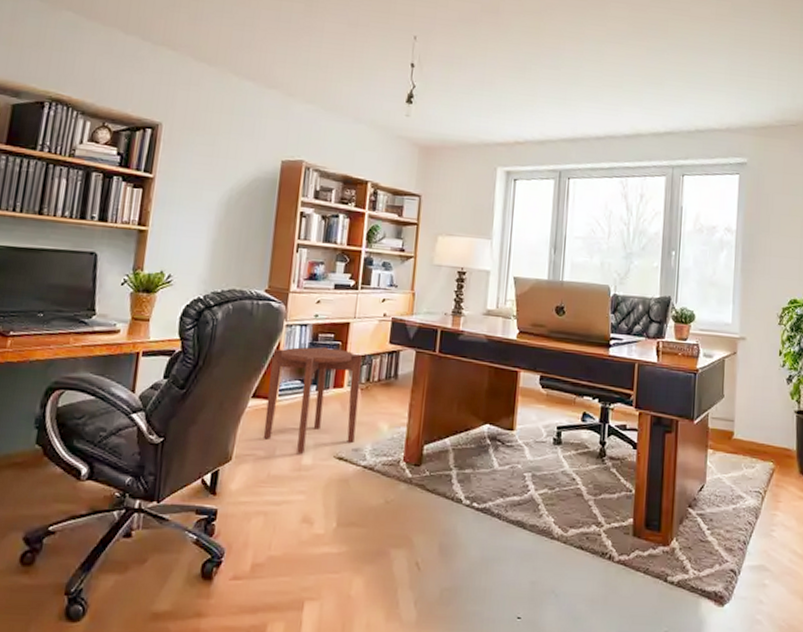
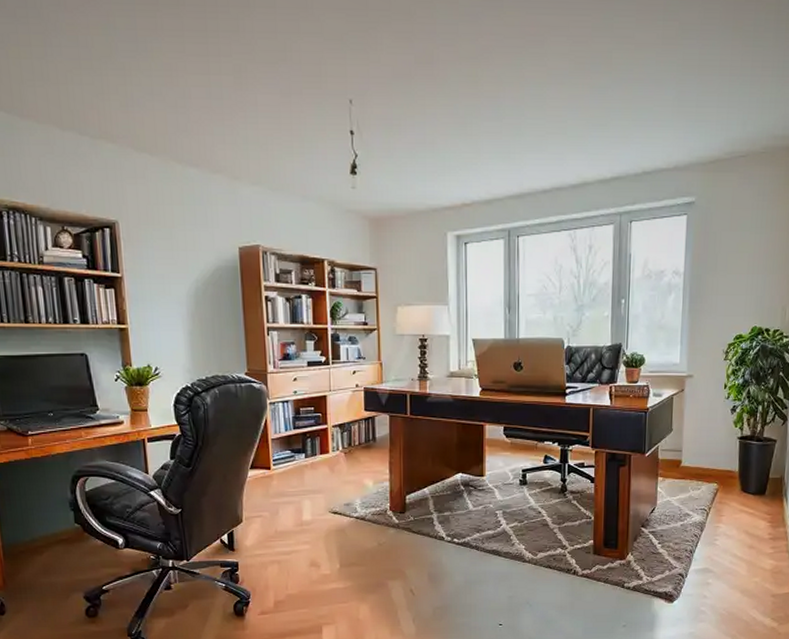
side table: present [263,346,363,454] -> none [262,419,345,512]

